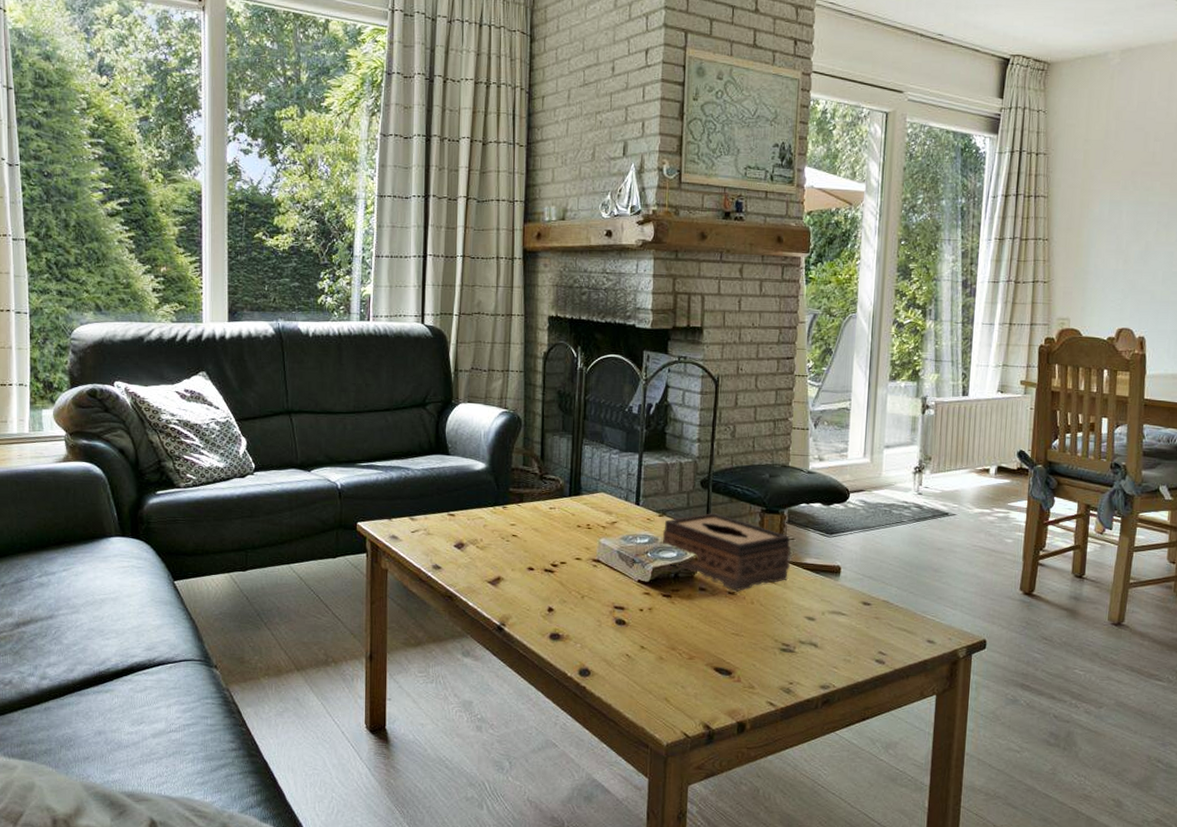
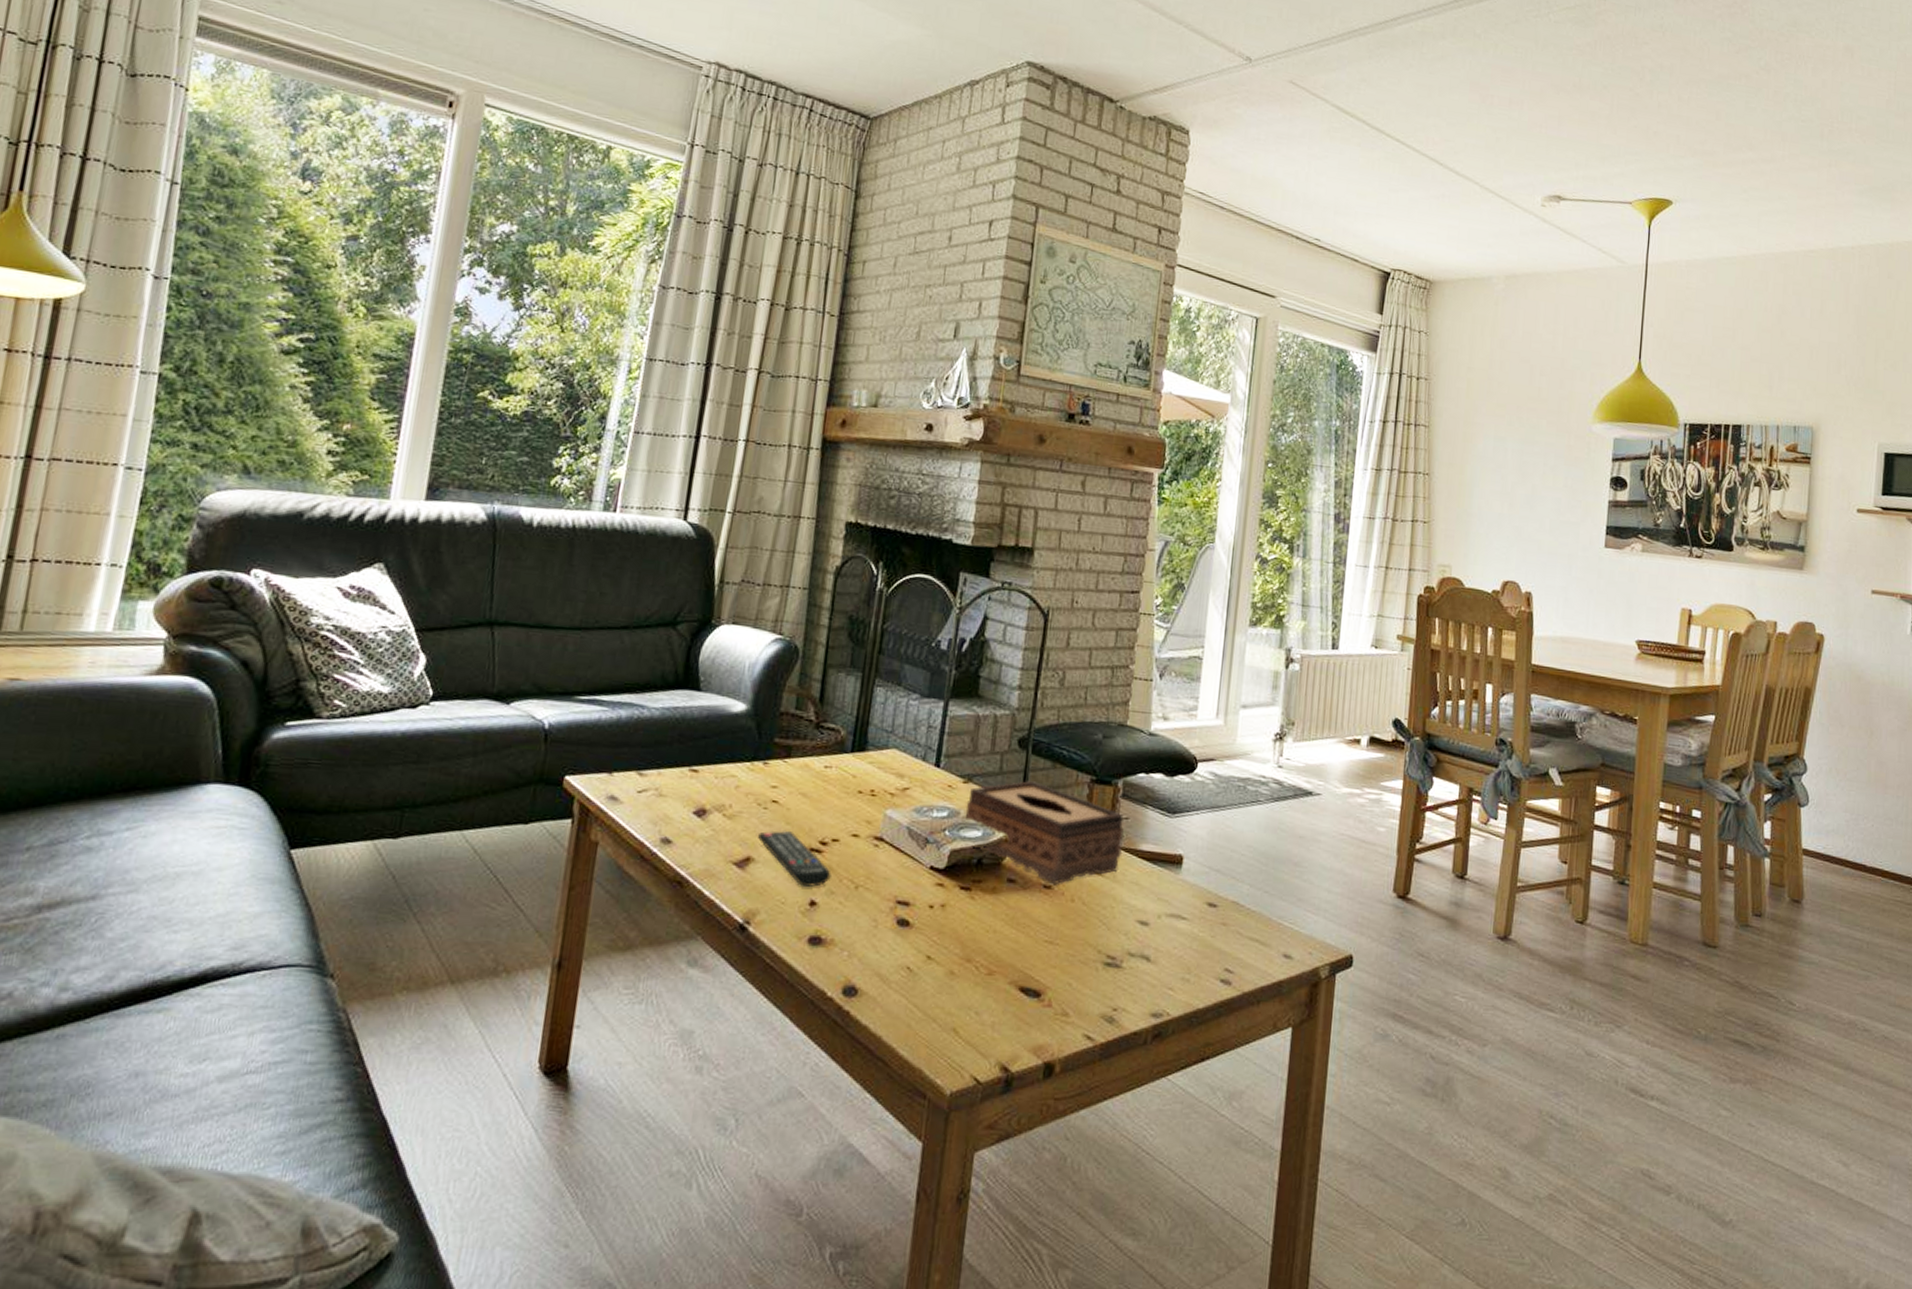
remote control: none [503,557,562,598] -> present [757,831,831,887]

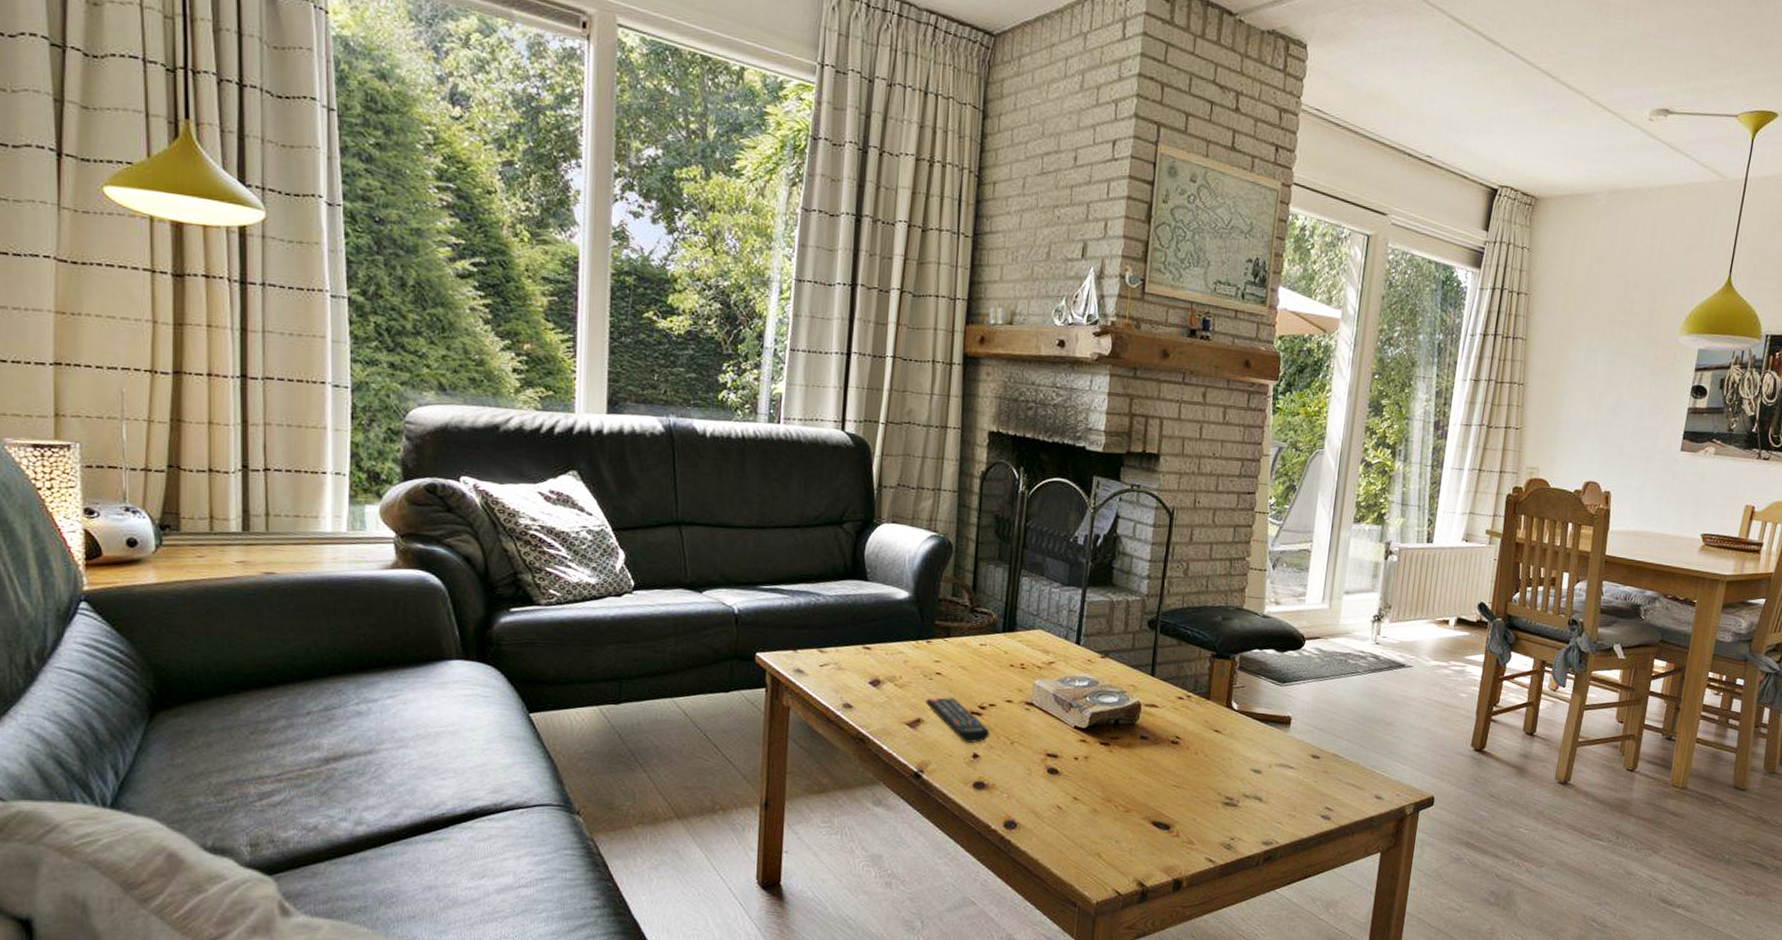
tissue box: present [964,781,1125,884] -> none [1102,656,1241,740]

